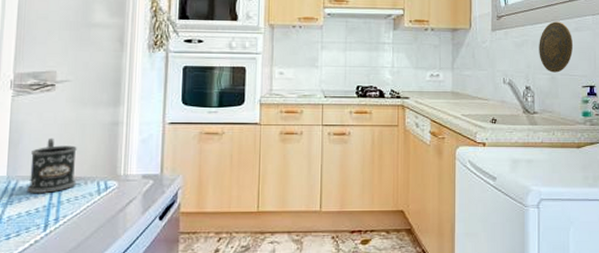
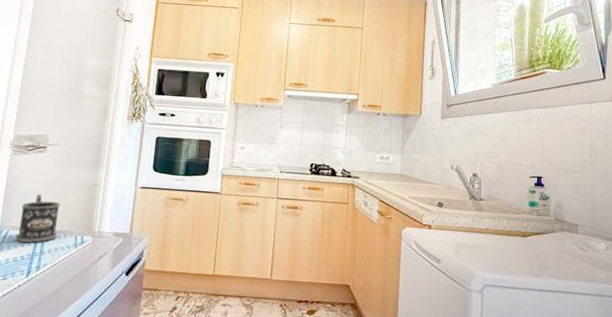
decorative plate: present [539,21,574,73] -> none [487,112,522,162]

